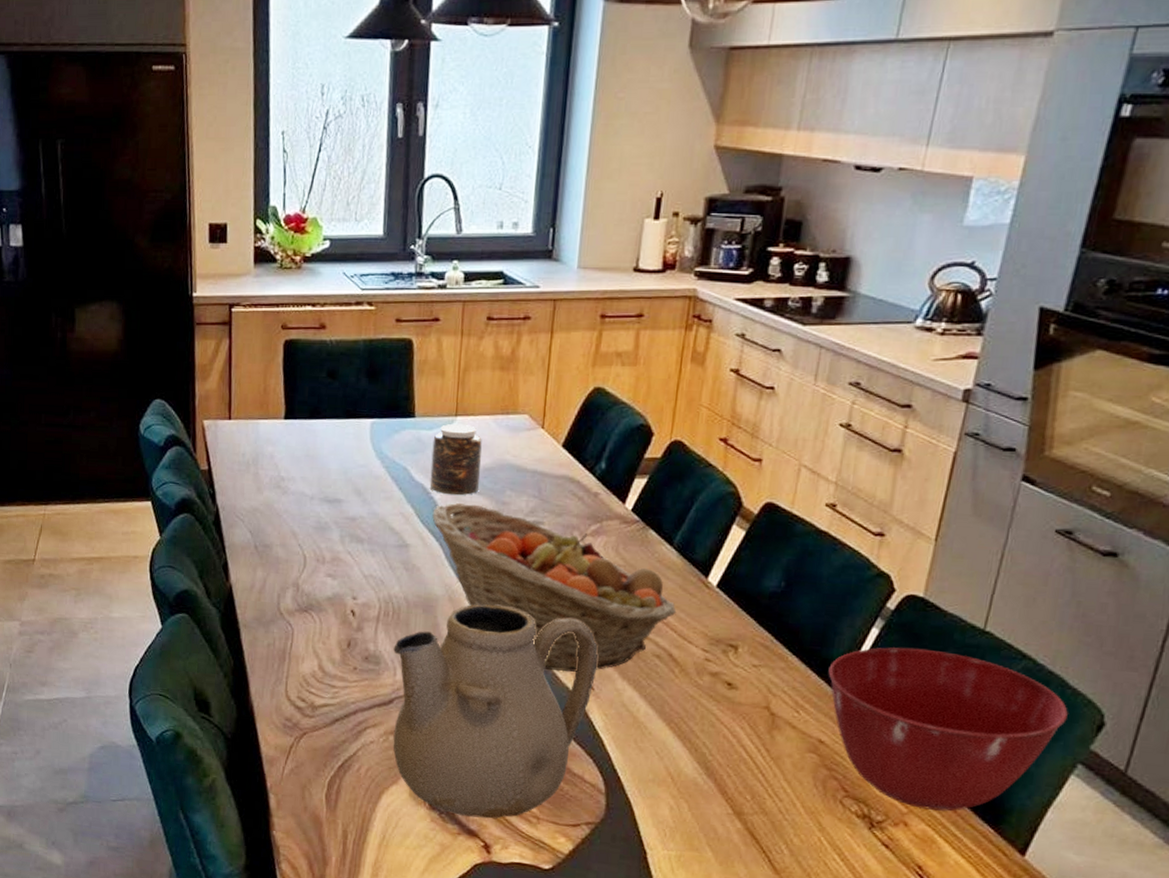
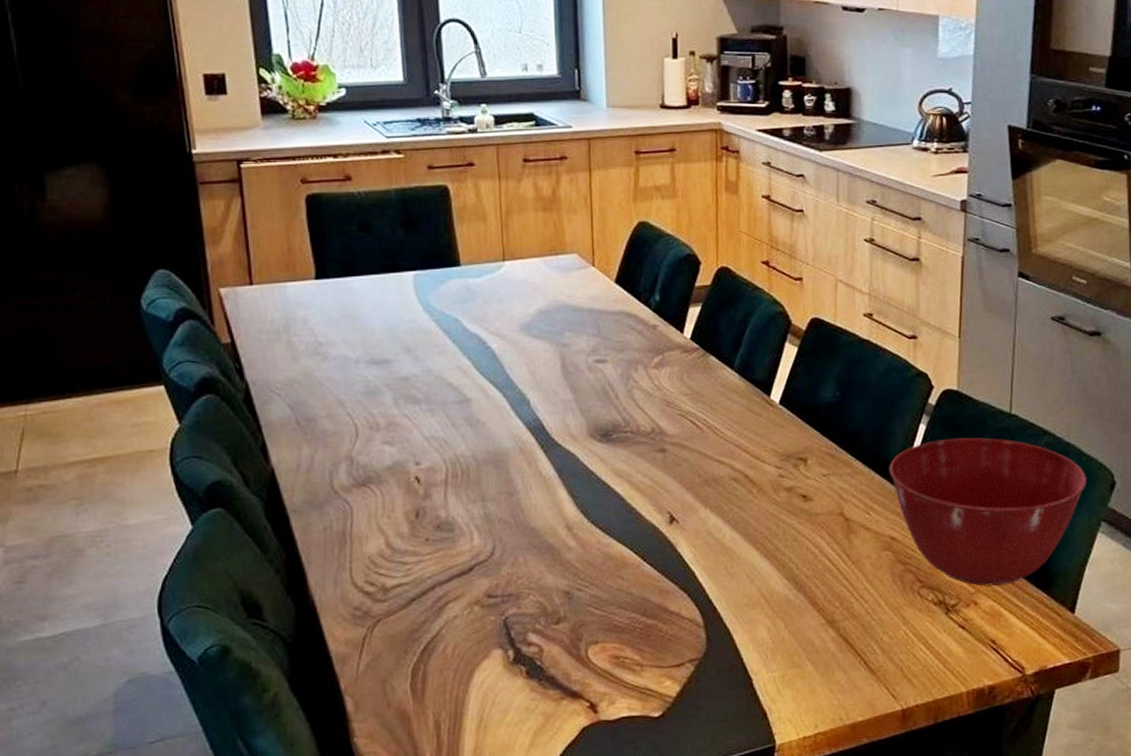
teapot: present [393,604,598,819] -> none [467,450,678,679]
jar: present [429,424,482,496] -> none [482,269,537,343]
fruit basket: present [432,503,677,673] -> none [491,349,746,510]

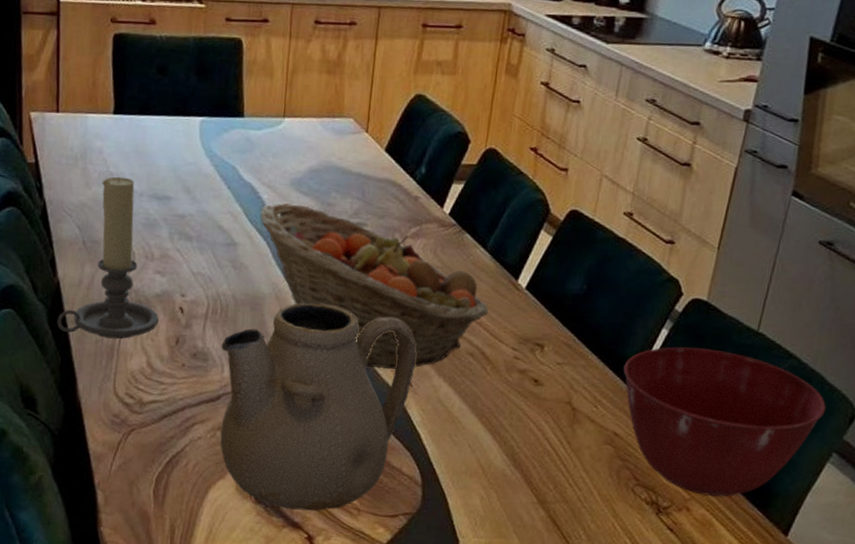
candle holder: none [276,345,393,524] -> present [57,176,159,339]
teapot: none [467,450,678,679] -> present [220,302,416,511]
fruit basket: none [491,349,746,510] -> present [260,203,489,370]

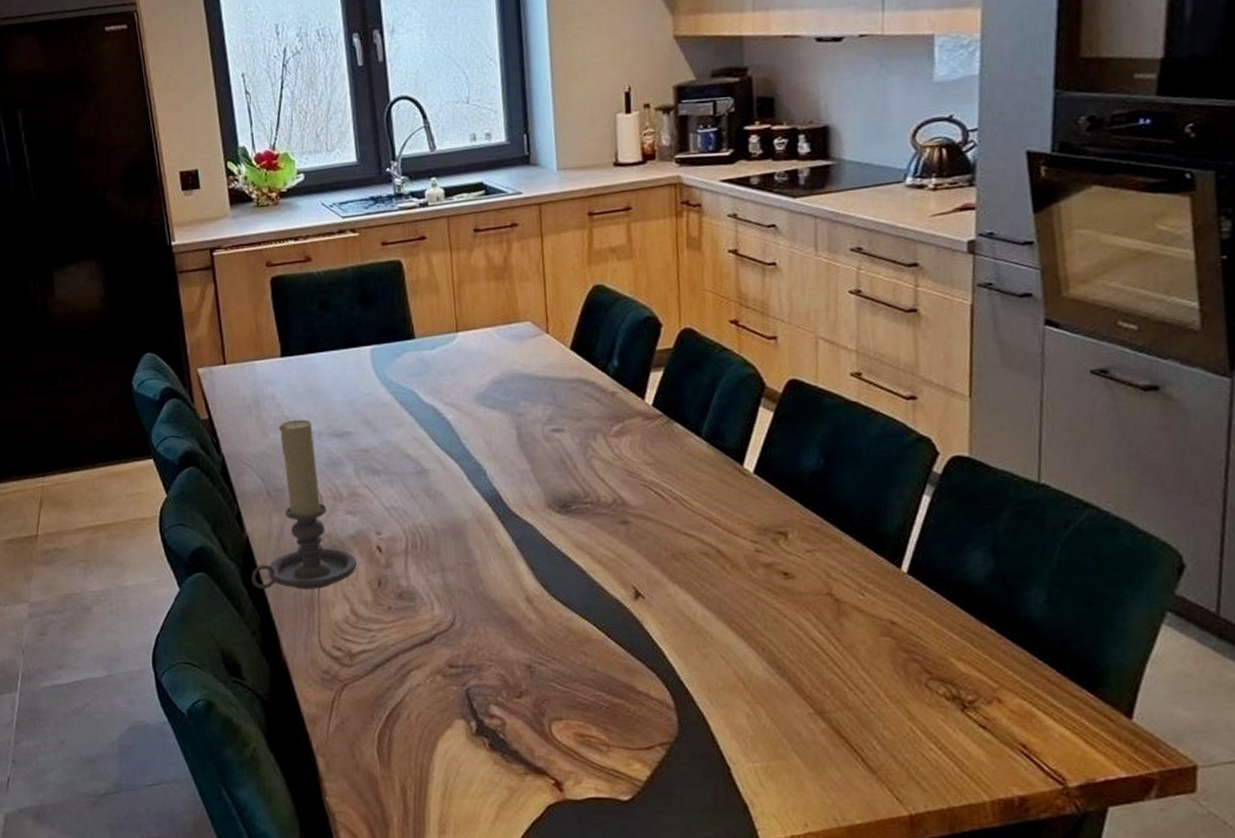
teapot: present [220,302,416,511] -> none [427,521,644,753]
fruit basket: present [260,203,489,370] -> none [447,419,717,584]
mixing bowl: present [623,347,826,497] -> none [886,510,1145,682]

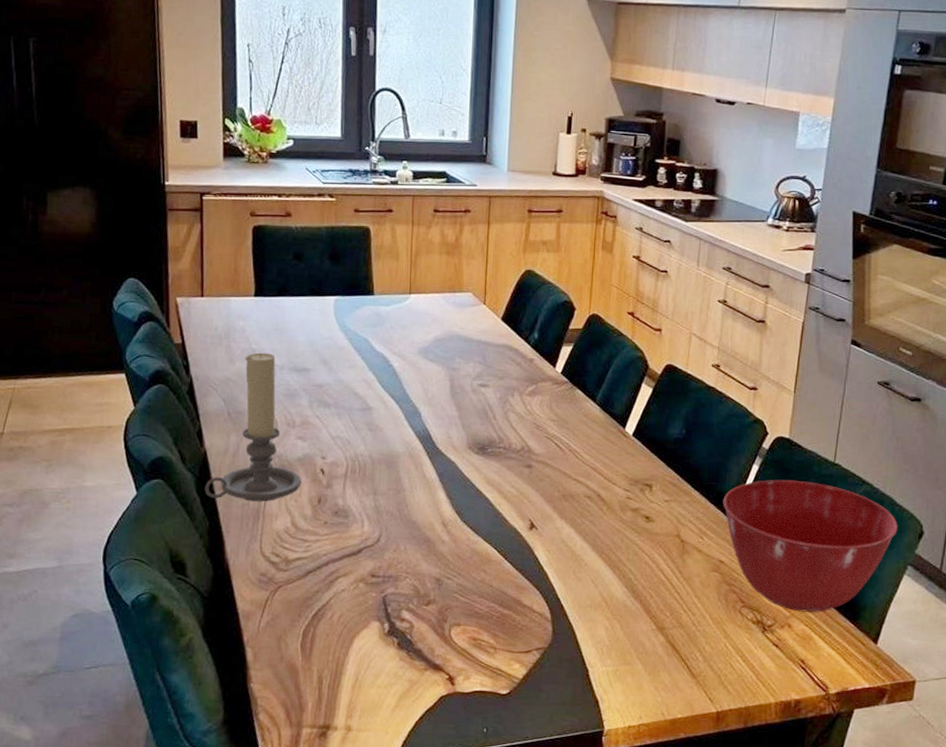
mixing bowl: none [886,510,1145,682] -> present [723,479,898,612]

